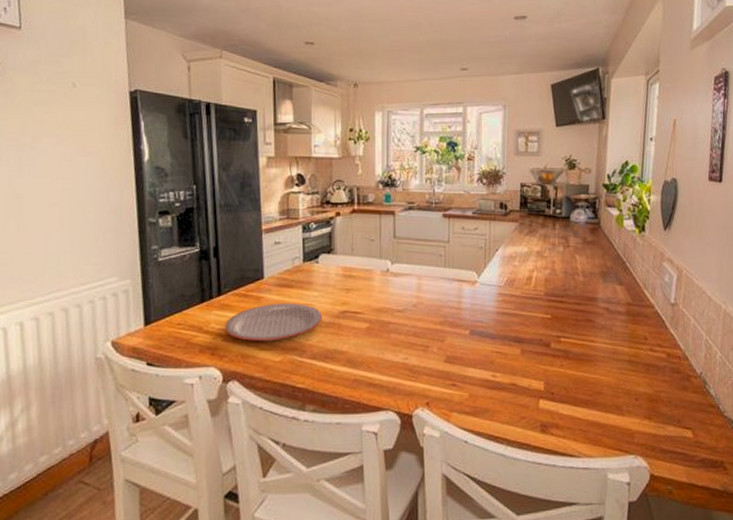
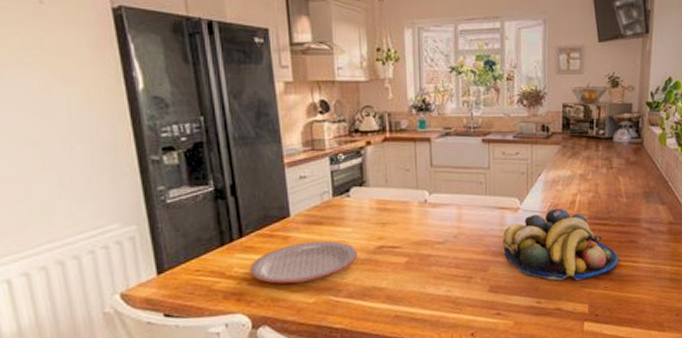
fruit bowl: none [459,283,576,356] -> present [502,208,619,281]

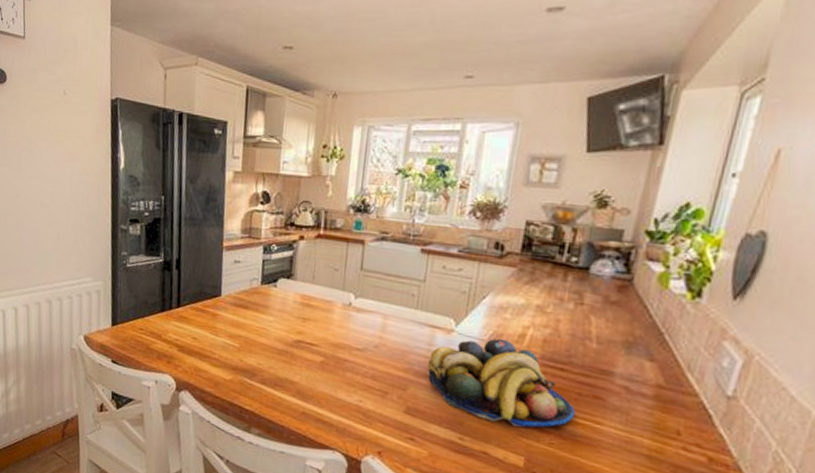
plate: present [250,241,358,284] -> none [181,322,276,360]

